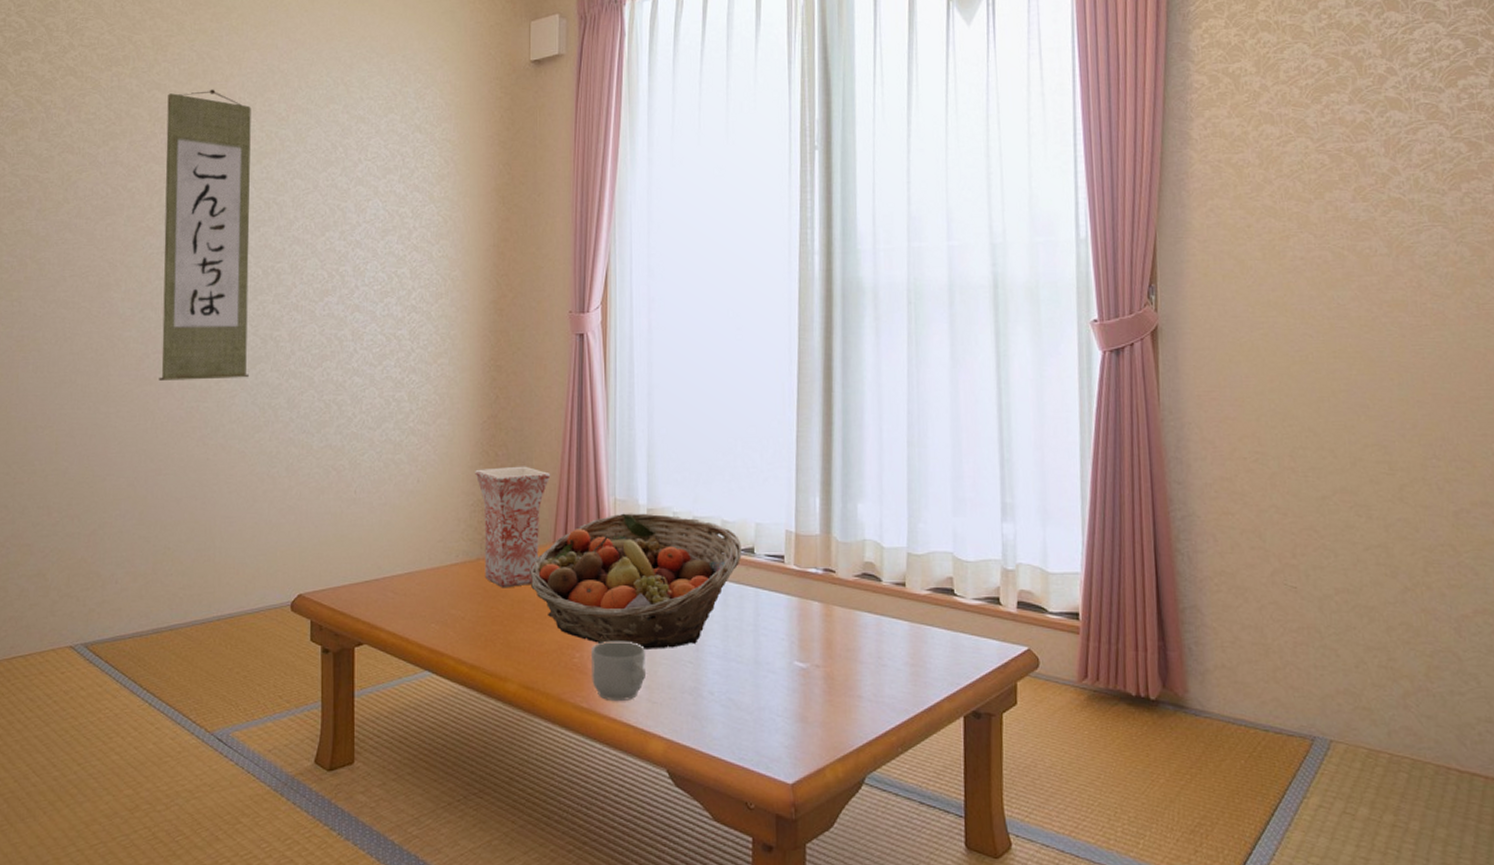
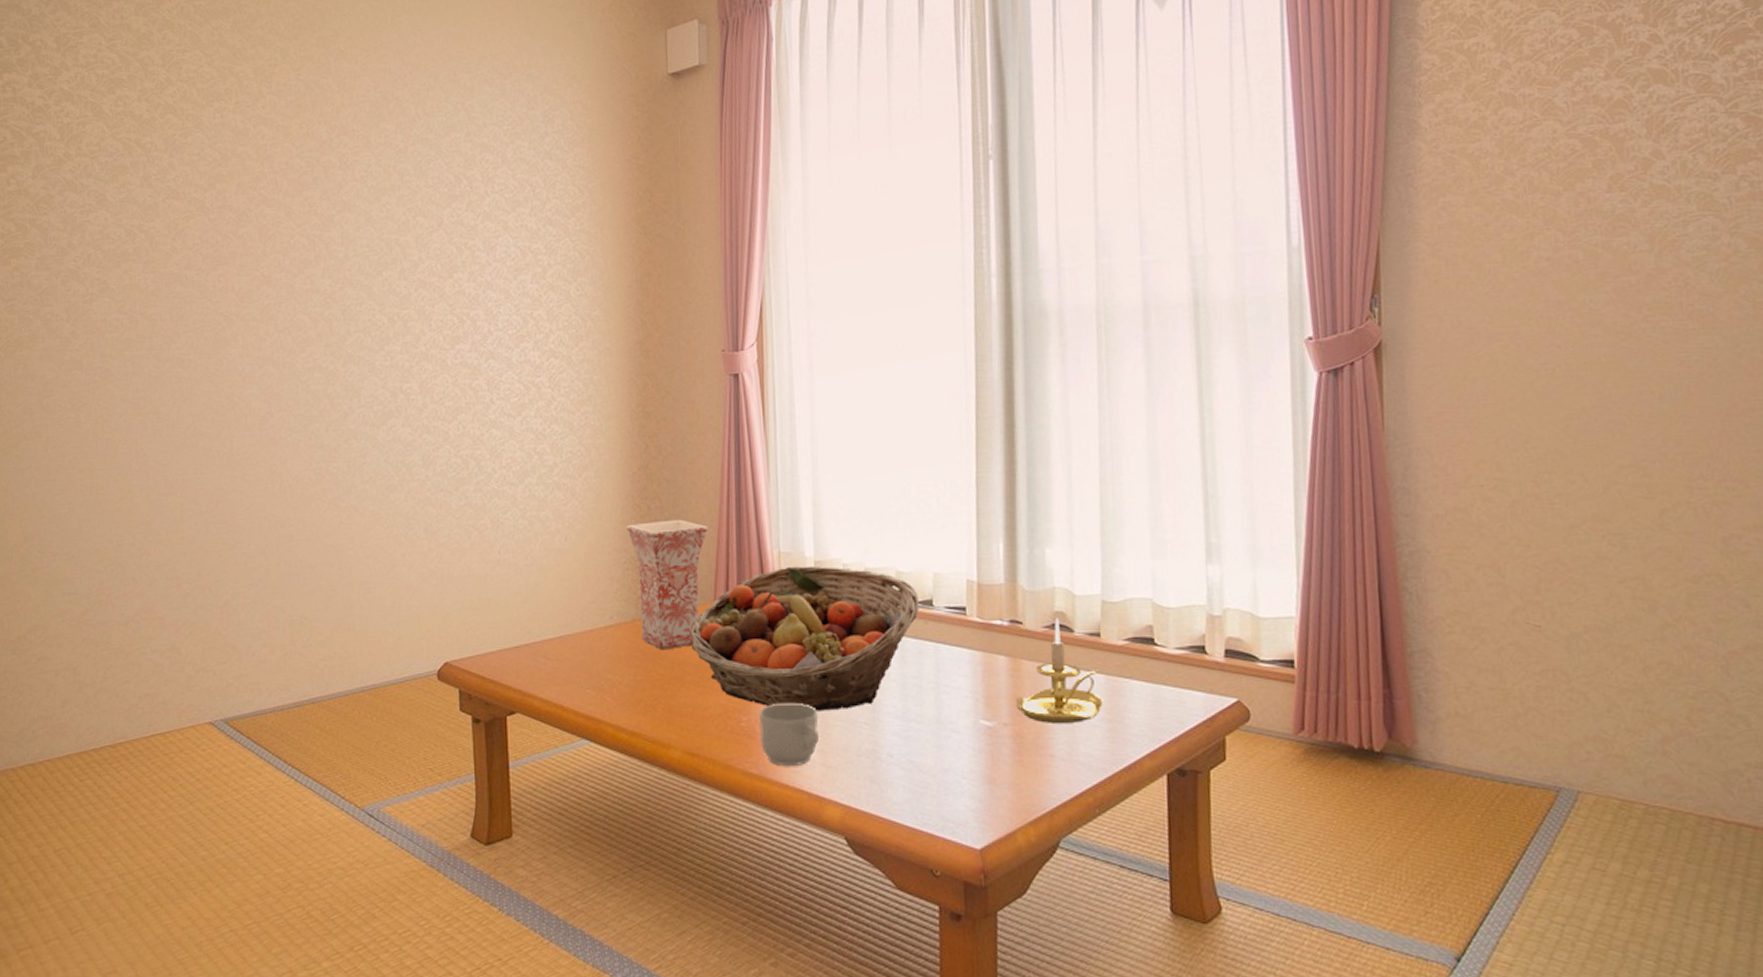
wall scroll: present [158,89,251,381] -> none [275,122,379,441]
candle holder: none [827,567,907,666] -> present [1015,617,1104,723]

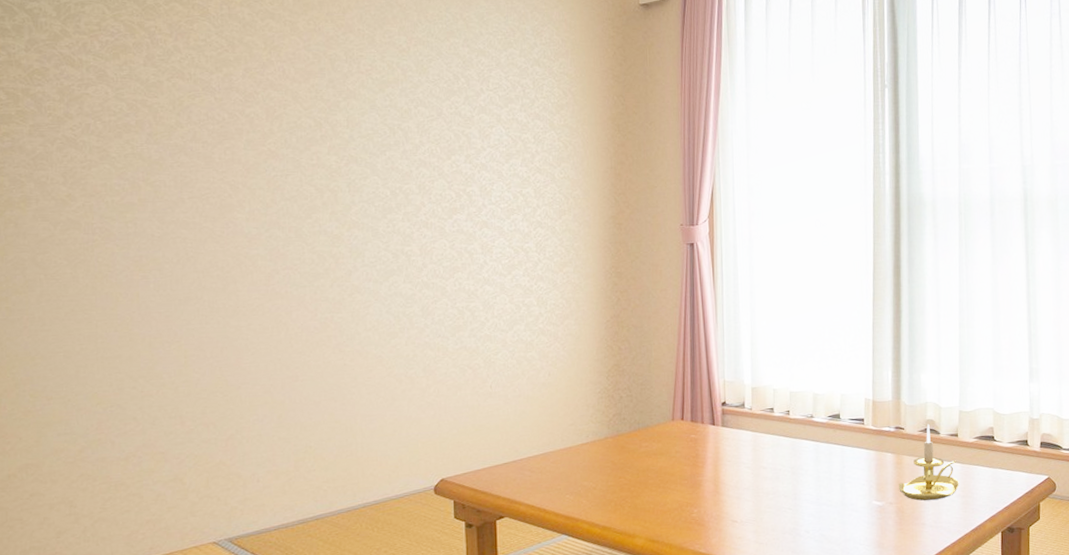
vase: present [626,519,709,650] -> none [601,357,668,461]
fruit basket: present [690,566,919,711] -> none [652,391,830,502]
mug: present [759,702,818,767] -> none [707,496,753,546]

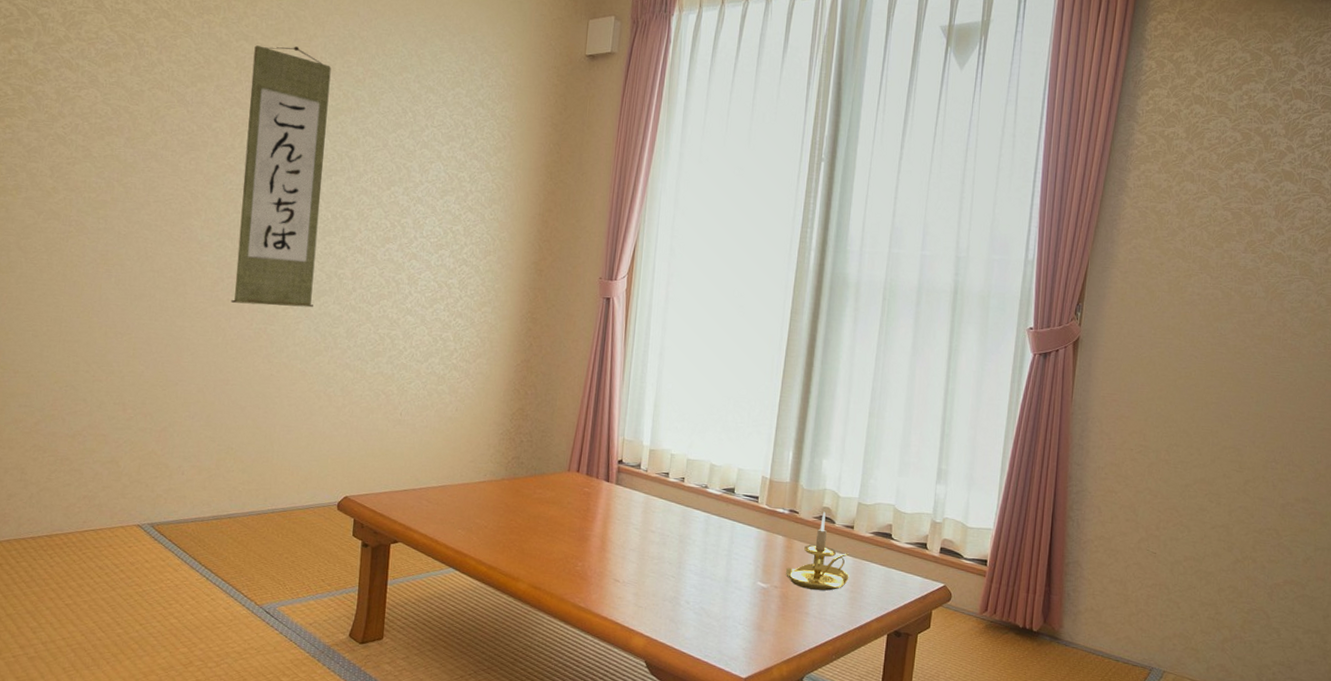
wall scroll: none [283,20,382,295] -> present [231,45,331,308]

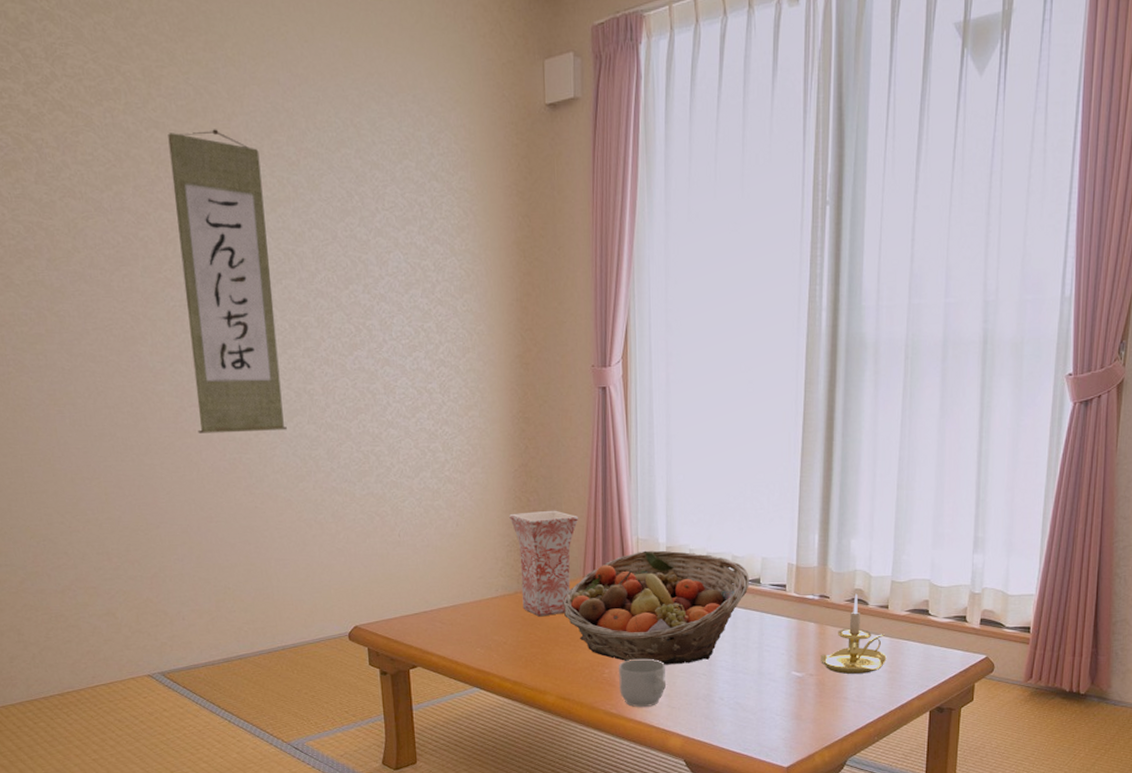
vase: none [506,404,571,505] -> present [509,510,579,617]
fruit basket: none [546,451,725,565] -> present [563,550,749,665]
mug: none [590,554,636,604] -> present [619,658,666,708]

